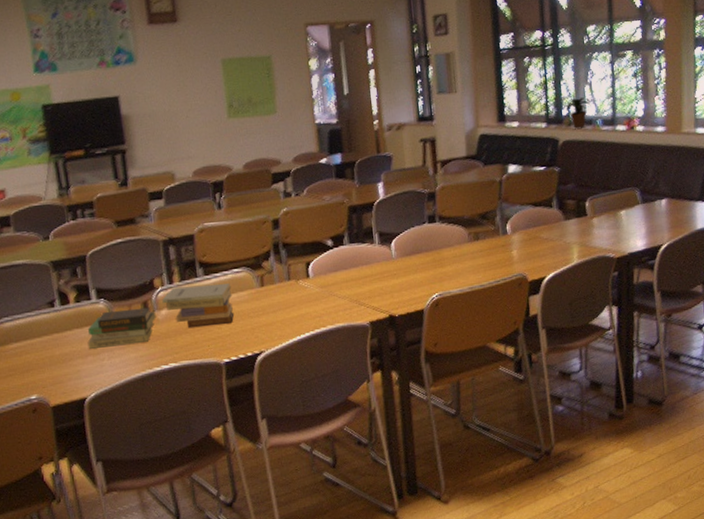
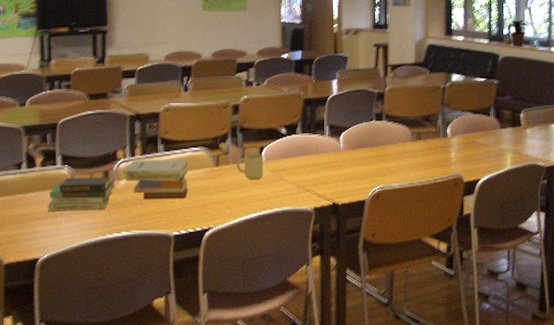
mug: none [282,269,313,298] -> present [236,154,264,180]

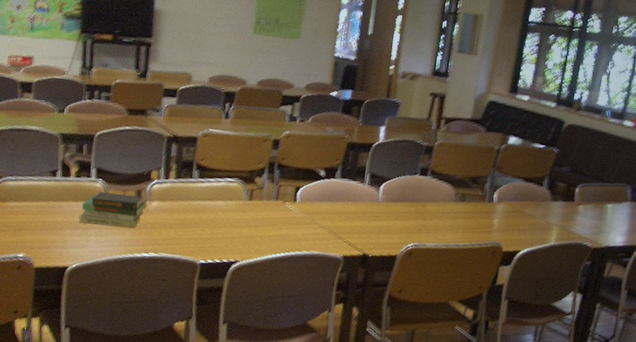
books: present [122,160,189,199] -> none [155,183,222,228]
mug: present [236,154,264,180] -> none [270,192,299,220]
potted plant: present [504,20,530,47] -> none [576,85,605,116]

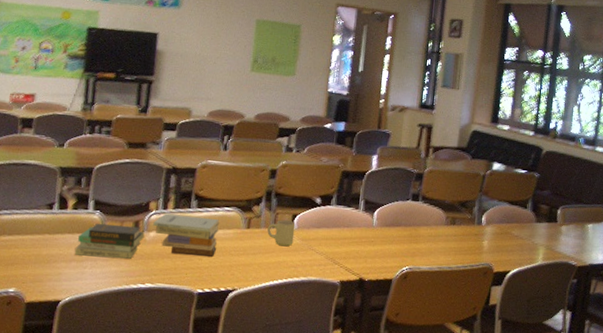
books: none [155,183,222,228] -> present [153,213,220,257]
mug: none [270,192,299,220] -> present [267,220,296,247]

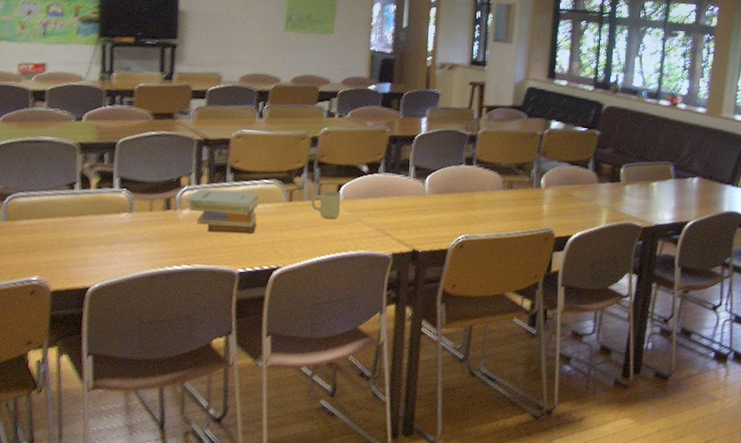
books: present [74,223,145,259] -> none [101,202,177,240]

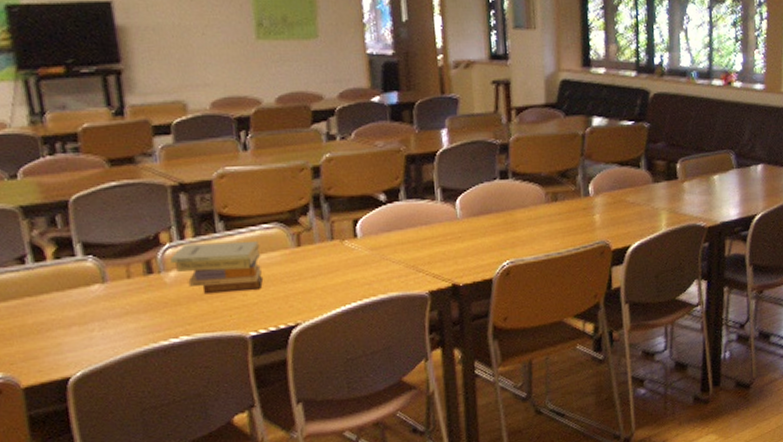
mug: present [311,191,341,219] -> none [324,228,361,262]

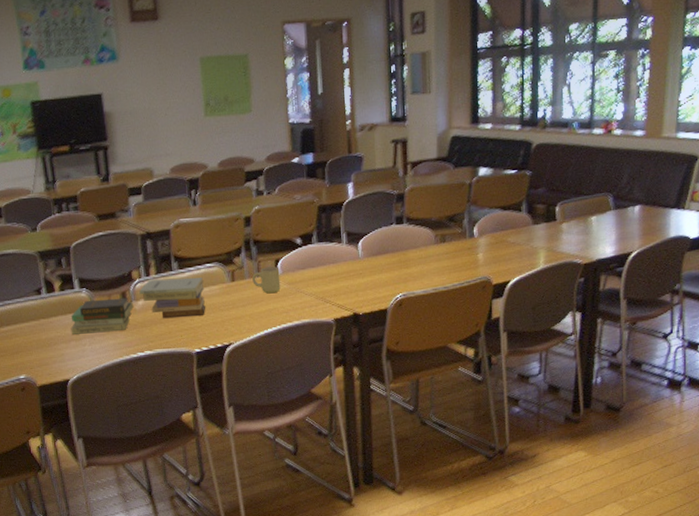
books: none [70,267,163,317] -> present [70,297,134,335]
mug: none [324,228,361,262] -> present [252,266,281,294]

